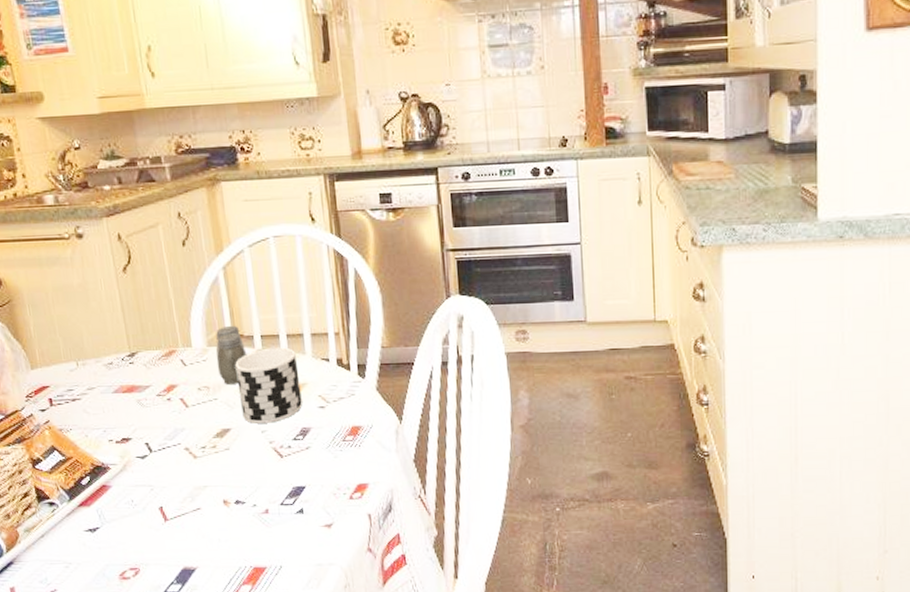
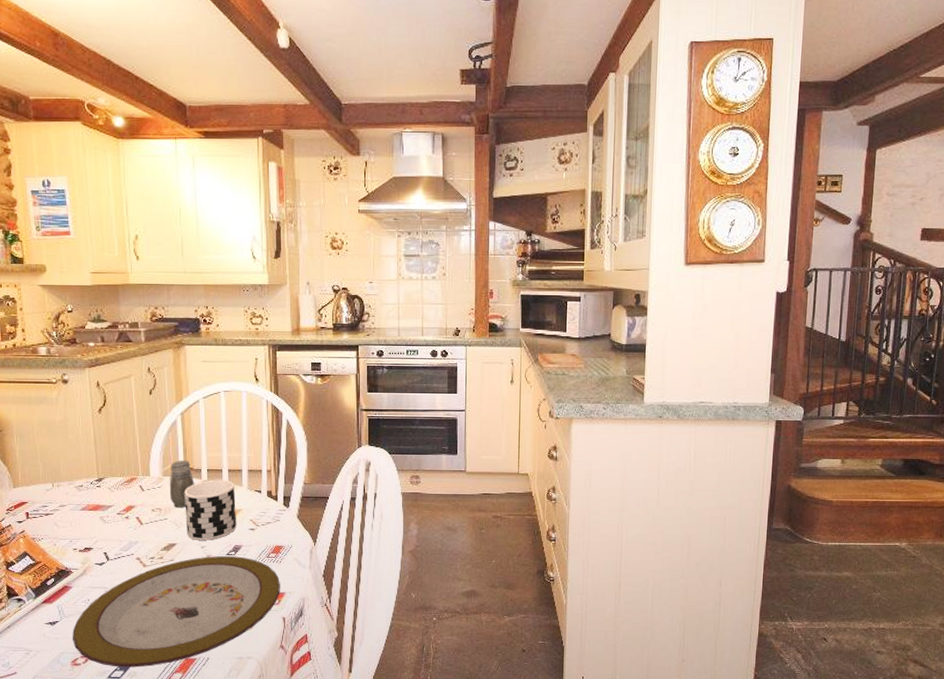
plate: none [117,441,362,580] -> present [72,556,280,668]

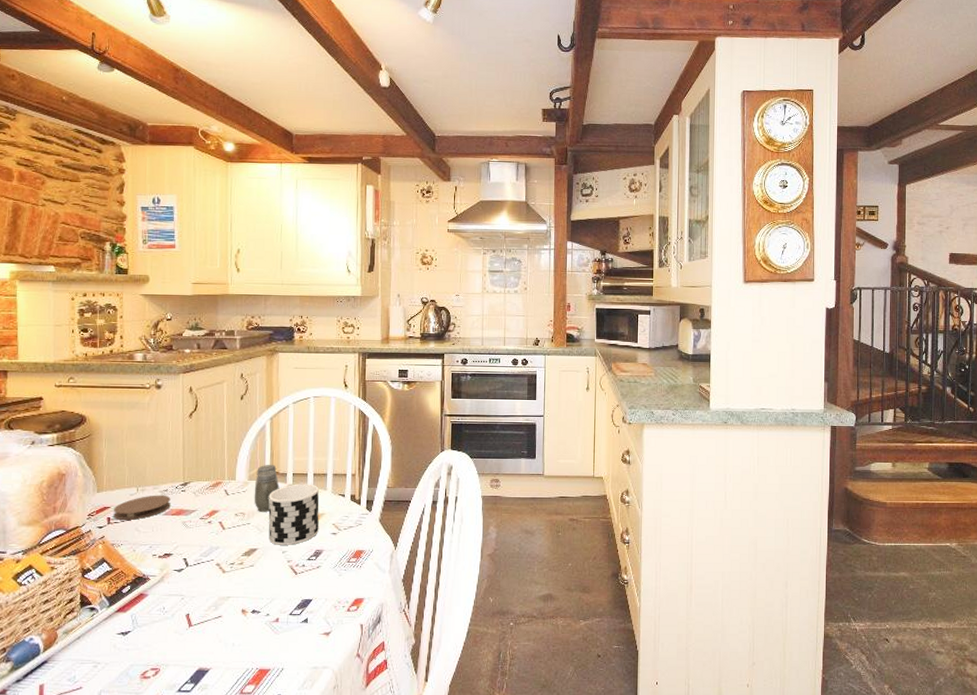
coaster: none [30,490,87,515] -> present [113,495,171,520]
plate: present [72,556,280,668] -> none [144,561,359,680]

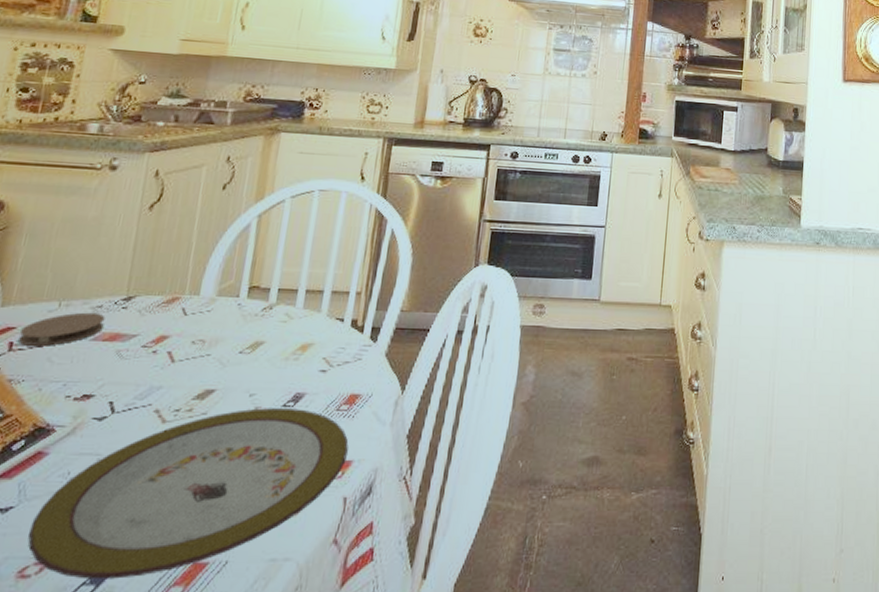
plate: none [144,561,359,680] -> present [28,408,349,580]
salt and pepper shaker: present [254,464,280,512] -> none [220,275,258,339]
cup: present [268,484,319,545] -> none [233,302,311,386]

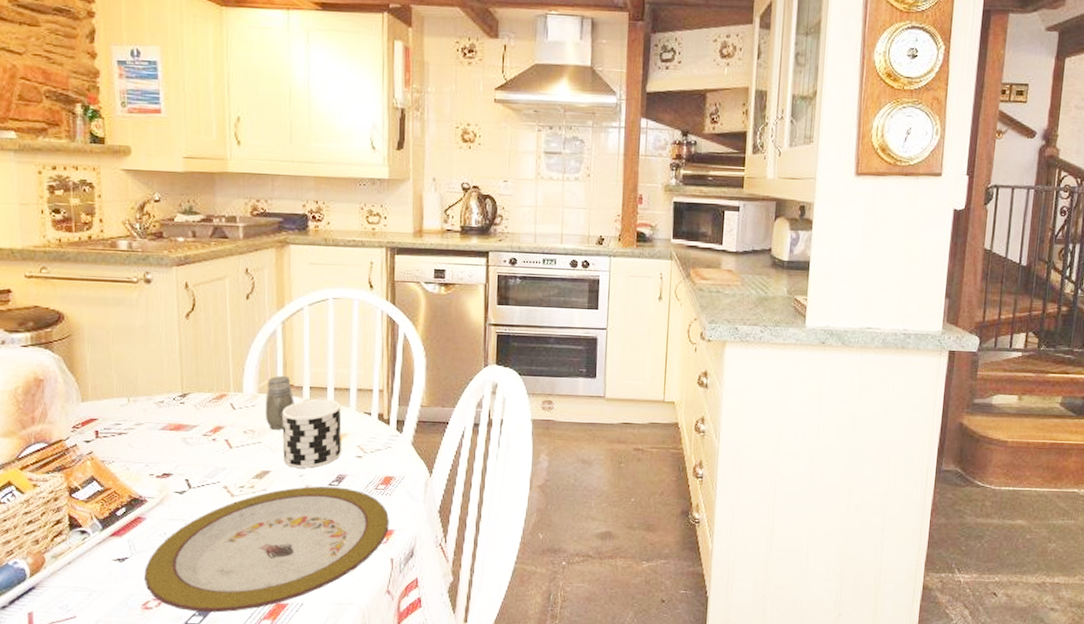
coaster: present [18,312,106,346] -> none [101,406,168,434]
salt and pepper shaker: none [220,275,258,339] -> present [265,375,295,430]
cup: none [233,302,311,386] -> present [282,399,342,468]

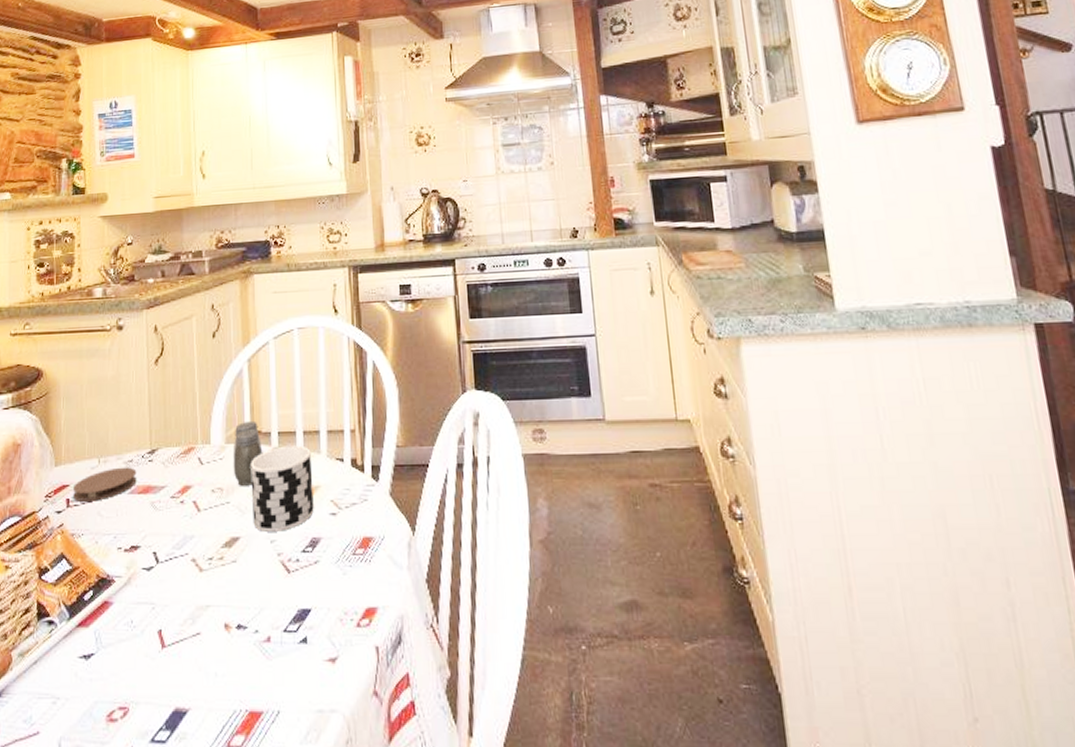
coaster: none [101,406,168,434] -> present [72,467,137,502]
plate: present [145,486,389,613] -> none [110,554,371,726]

